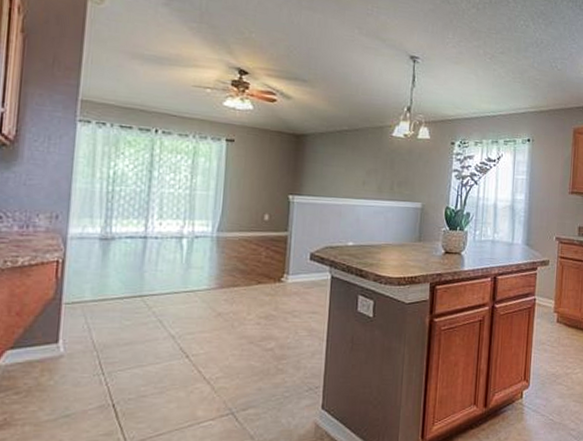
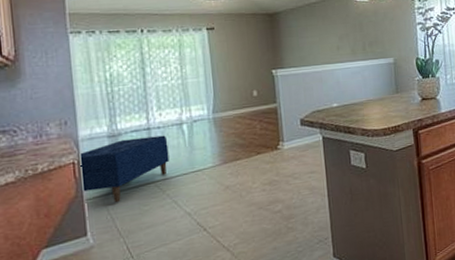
bench: none [64,244,164,313] -> present [80,135,170,203]

